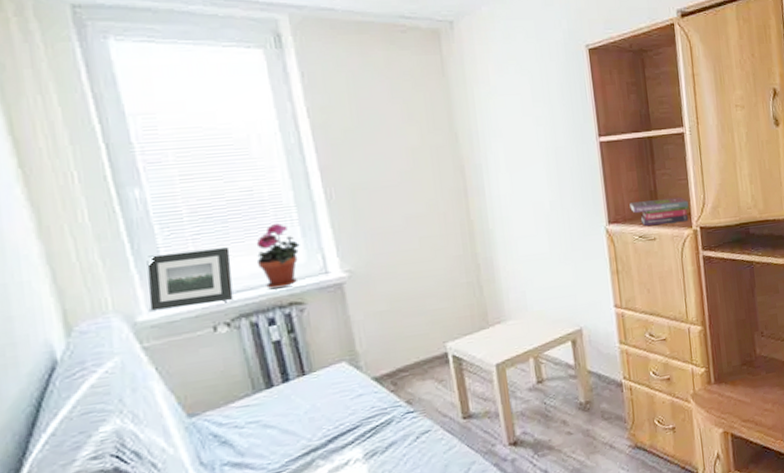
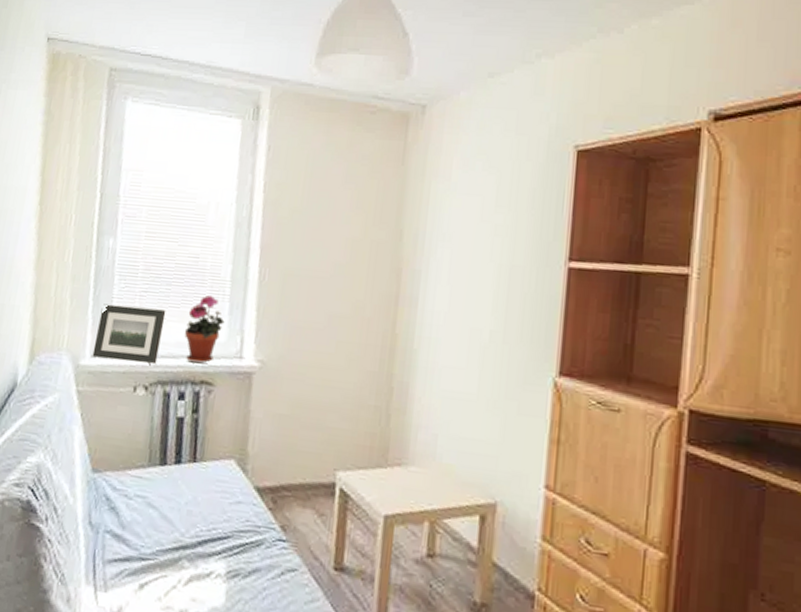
books: present [629,197,689,227] -> none [592,354,678,398]

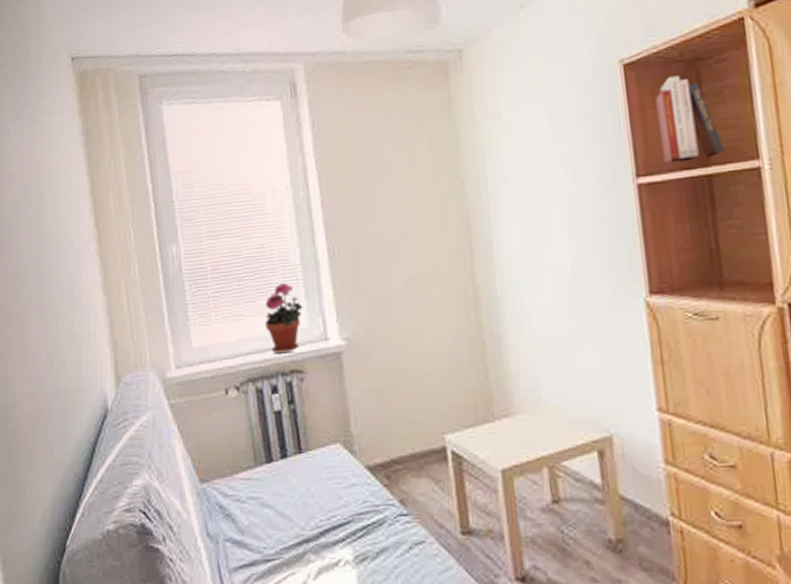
picture frame: present [92,304,166,365] -> none [177,306,243,368]
books: none [597,170,658,257] -> present [655,75,725,164]

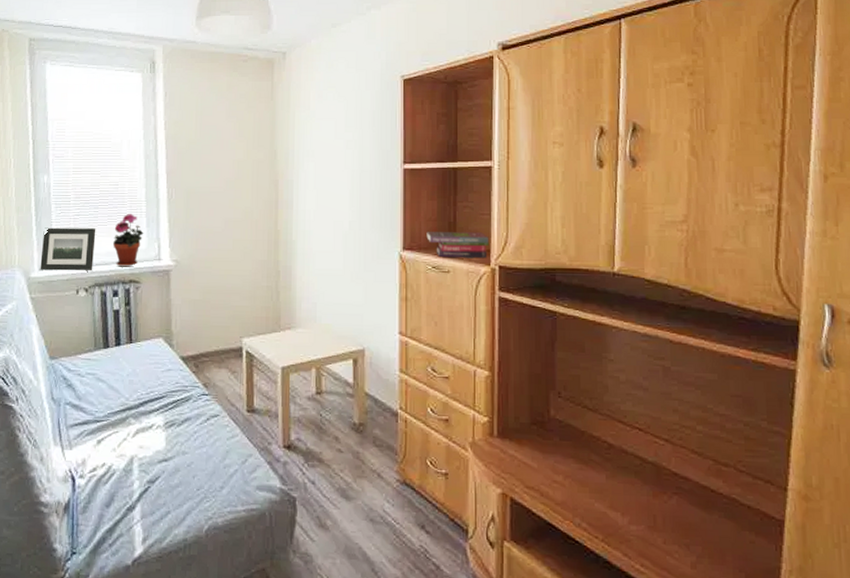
picture frame: none [177,306,243,368] -> present [40,227,96,271]
books: present [655,75,725,164] -> none [424,92,468,156]
books: none [679,259,770,300] -> present [426,232,489,259]

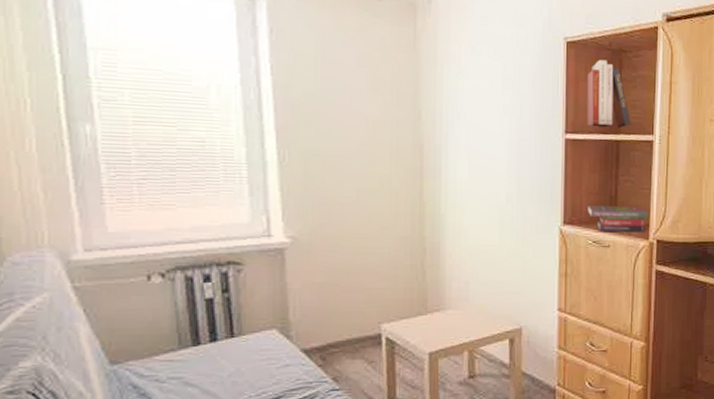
picture frame: present [40,227,96,271] -> none [86,194,174,251]
potted plant: present [112,214,144,267] -> none [199,179,246,246]
books: none [424,92,468,156] -> present [586,59,631,129]

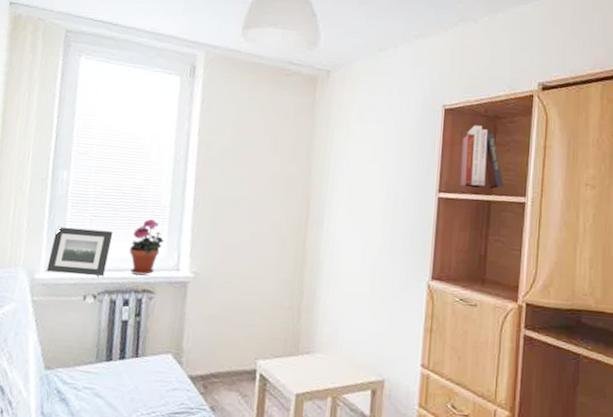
picture frame: none [86,194,174,251] -> present [46,226,114,277]
potted plant: none [199,179,246,246] -> present [129,219,164,276]
books: present [587,206,648,233] -> none [456,263,518,295]

